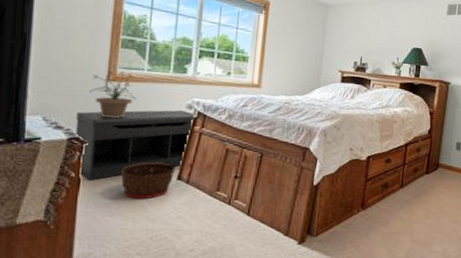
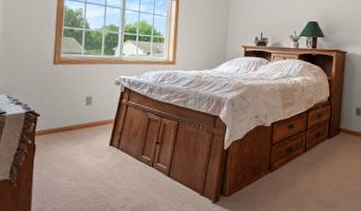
bench: present [75,110,196,181] -> none [31,86,123,147]
potted plant: present [89,70,137,118] -> none [41,55,77,95]
basket: present [120,161,176,200] -> none [65,130,108,163]

